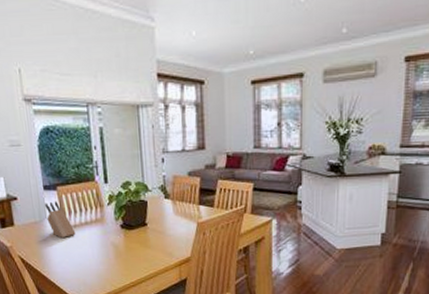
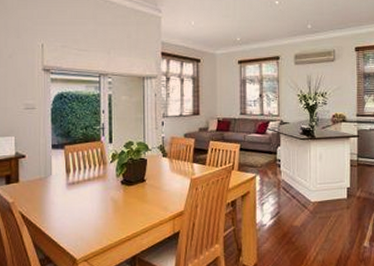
knife block: present [45,201,76,238] -> none [52,159,78,193]

